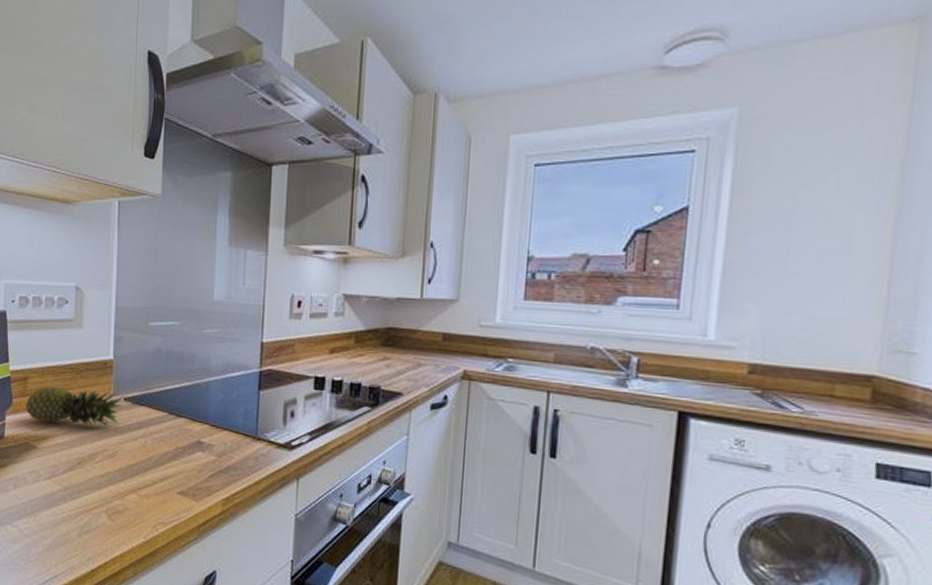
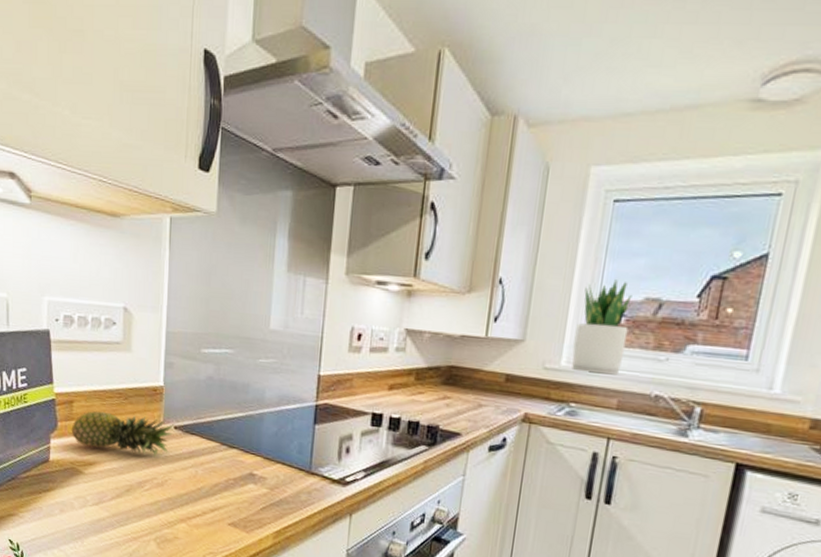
planter: none [506,238,561,330] -> present [572,280,633,375]

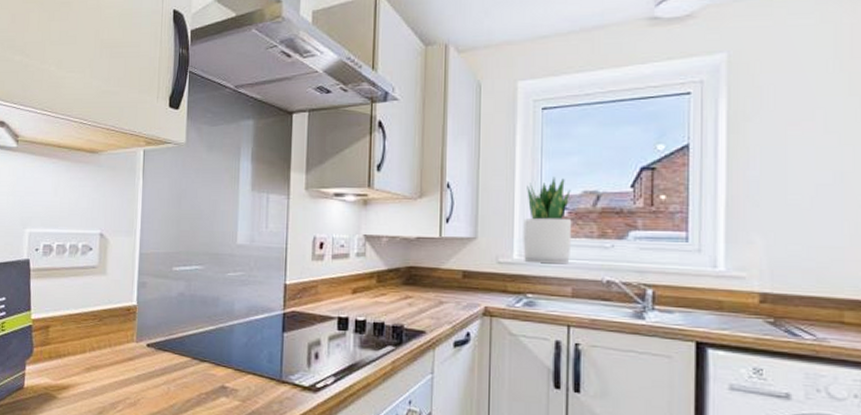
fruit: present [71,411,176,458] -> none [46,334,149,377]

